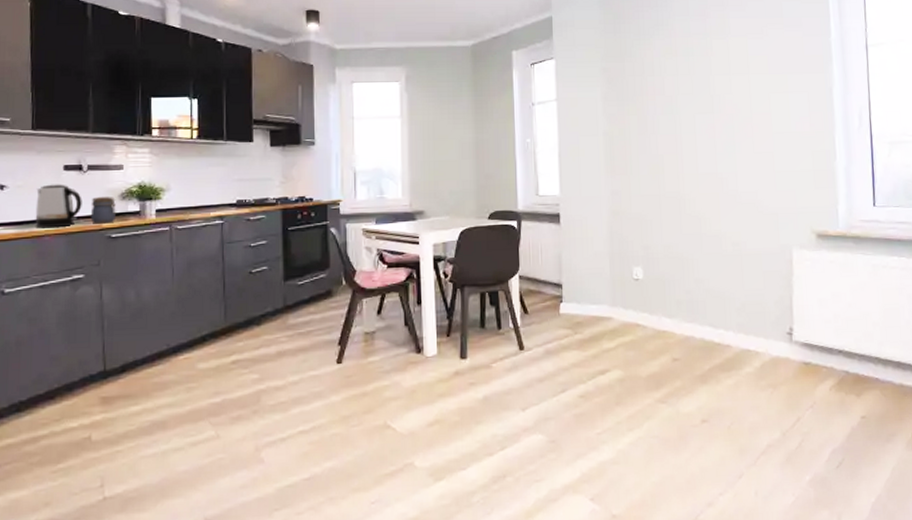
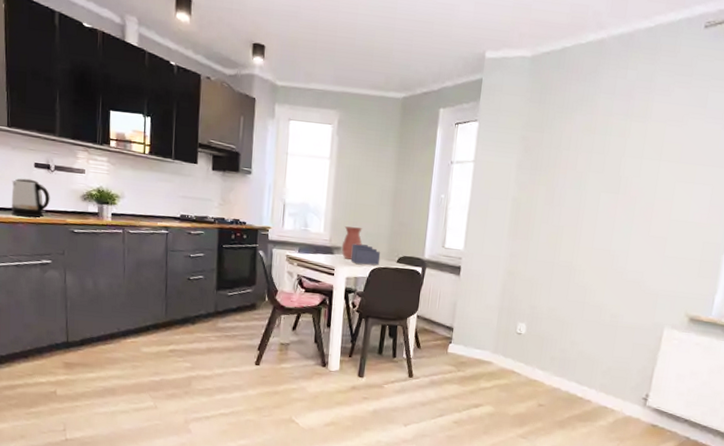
jar: present [90,197,117,224] -> none [57,195,79,220]
vase: none [424,187,447,223] -> present [341,226,363,259]
books: none [435,204,469,228] -> present [350,243,381,266]

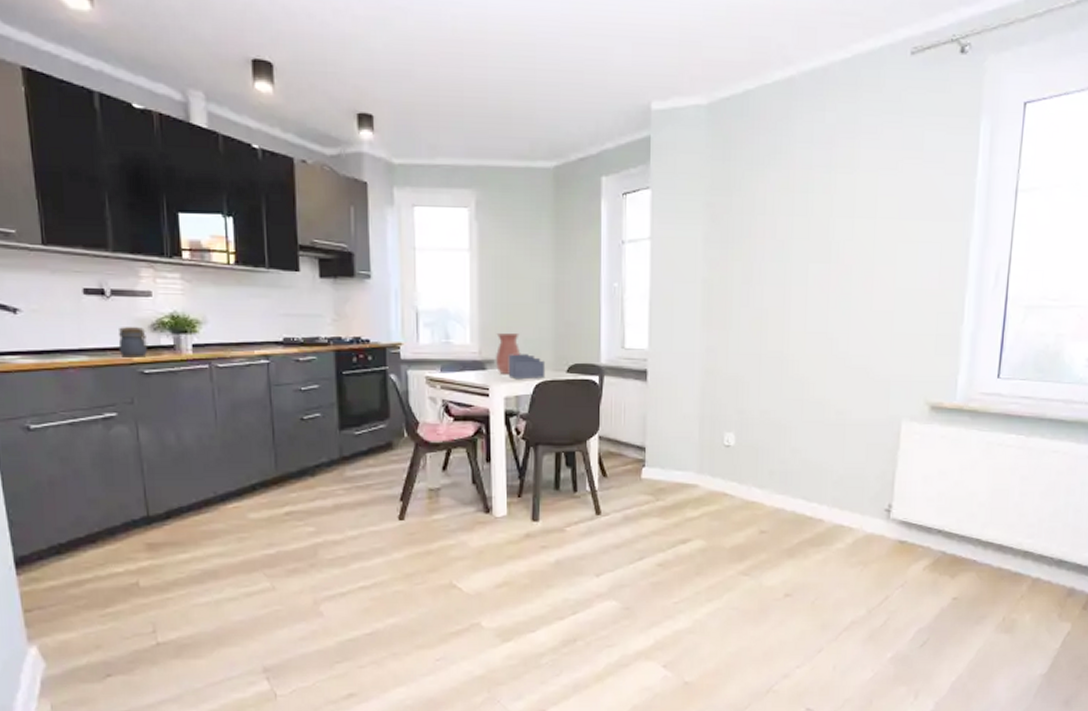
kettle: present [11,178,50,218] -> none [54,309,108,360]
jar: none [57,195,79,220] -> present [118,327,148,358]

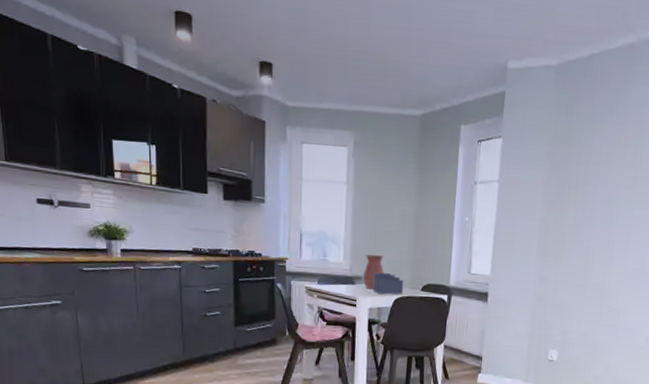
jar: present [118,327,148,358] -> none [63,232,87,258]

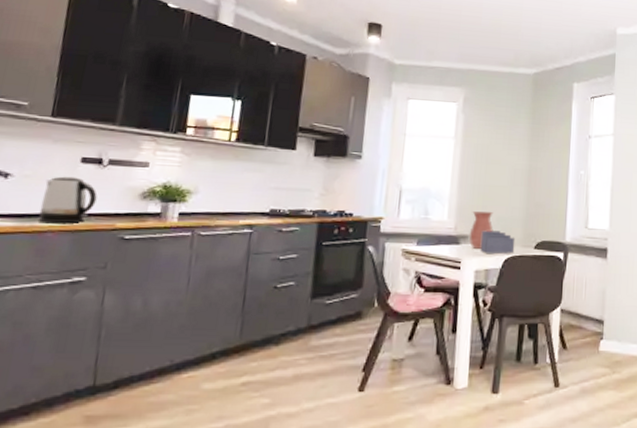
kettle: none [14,215,56,256] -> present [37,176,98,224]

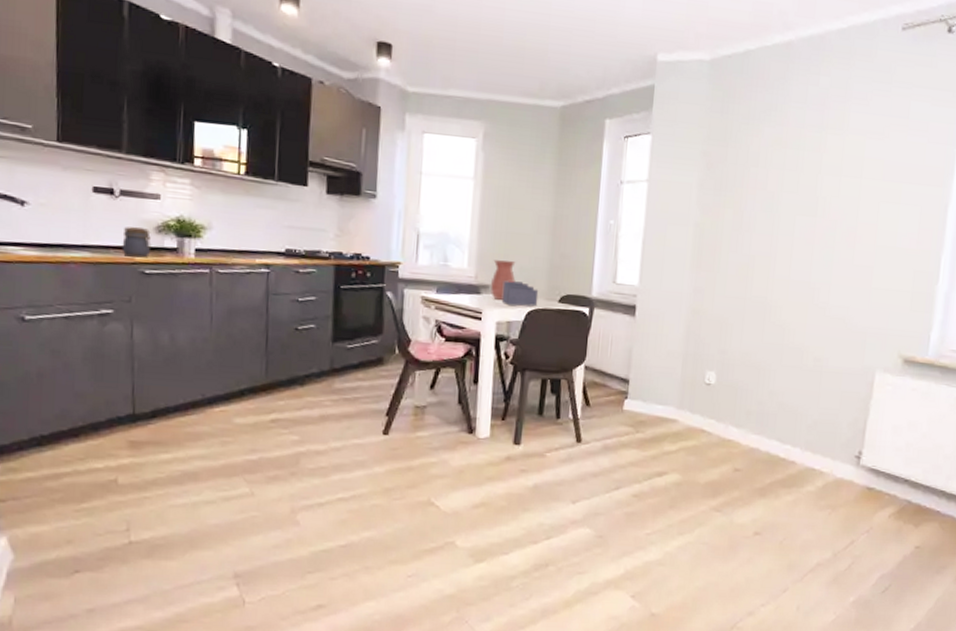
kettle: present [37,176,98,224] -> none [59,206,113,256]
jar: none [103,194,135,224] -> present [122,227,152,258]

